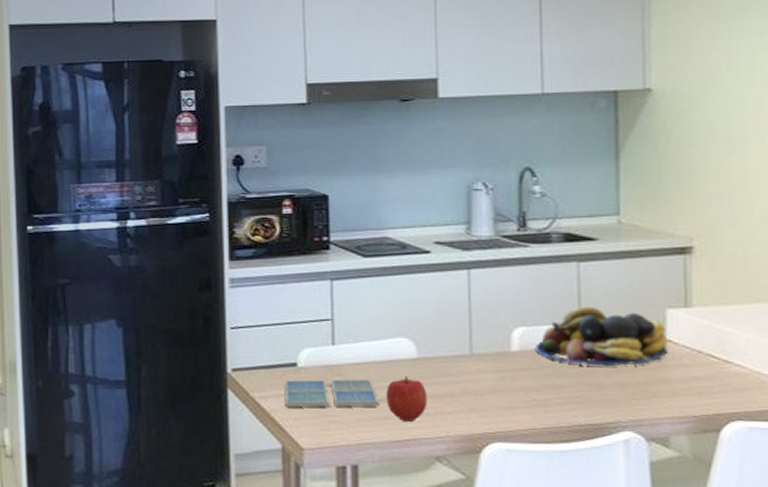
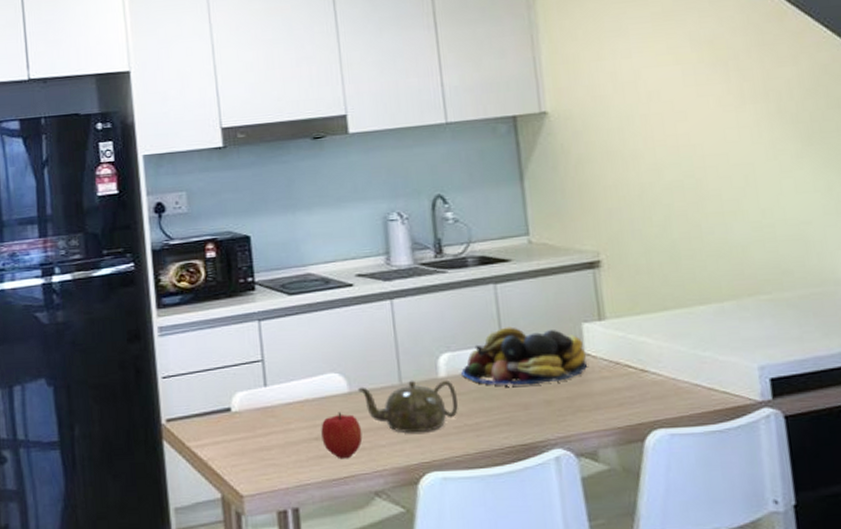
drink coaster: present [284,379,379,408] -> none [219,418,315,455]
teapot: none [427,351,528,404] -> present [358,379,458,433]

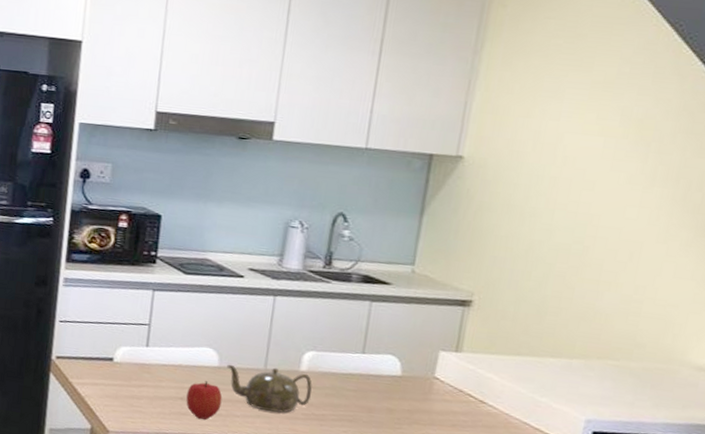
fruit bowl: present [461,327,588,386] -> none [321,340,435,396]

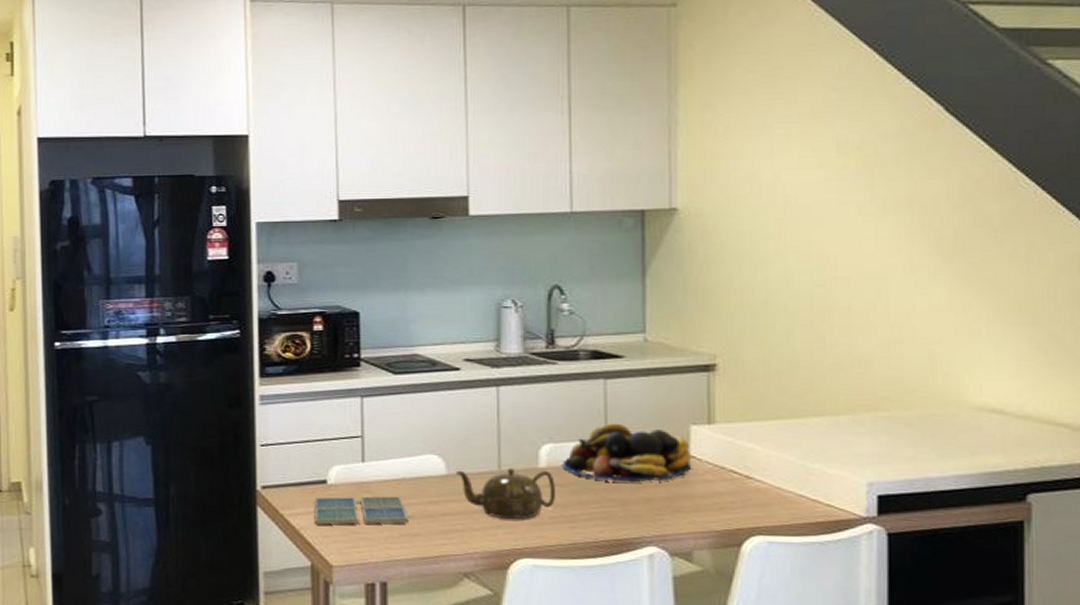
drink coaster: none [98,371,180,403] -> present [314,496,409,525]
fruit: present [186,381,223,421] -> none [416,493,456,540]
fruit bowl: none [321,340,435,396] -> present [562,423,692,483]

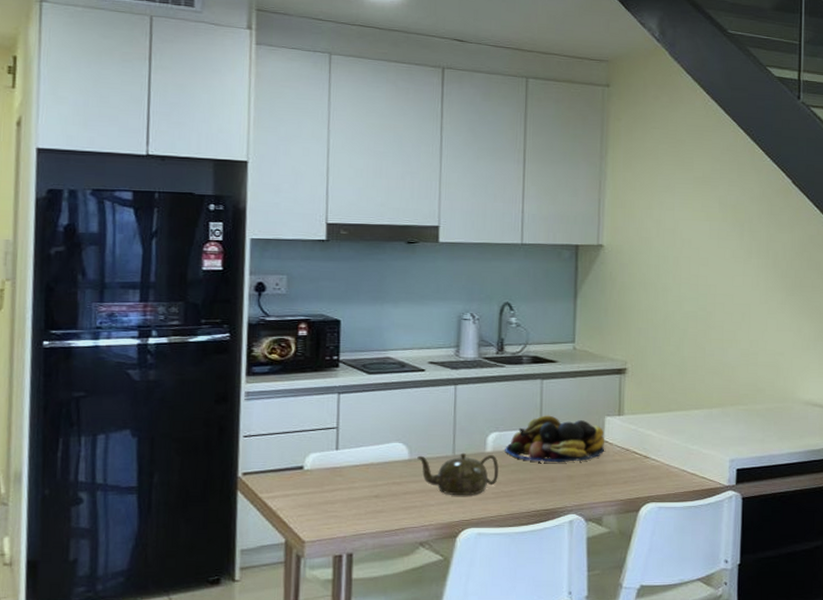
drink coaster: present [314,496,409,525] -> none [290,479,375,506]

